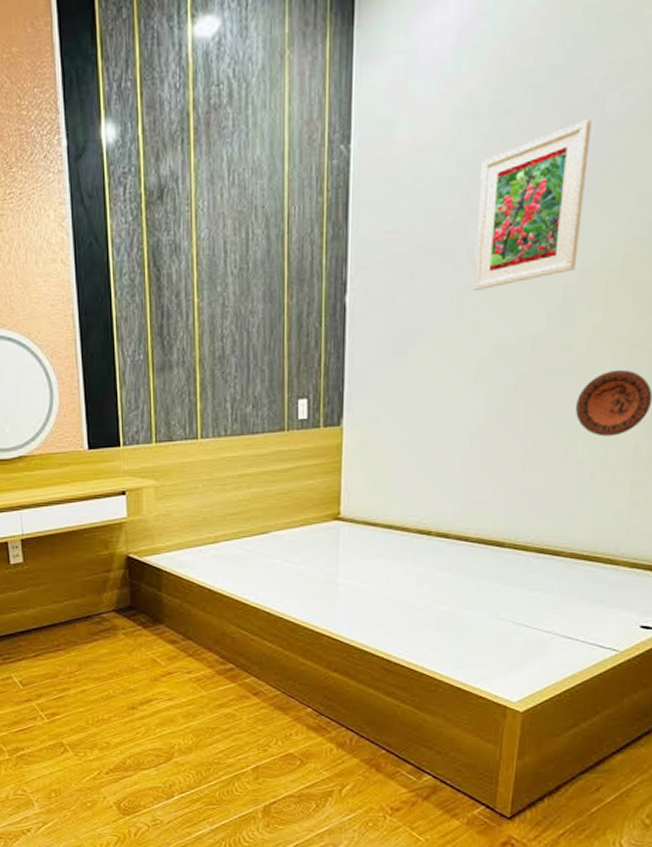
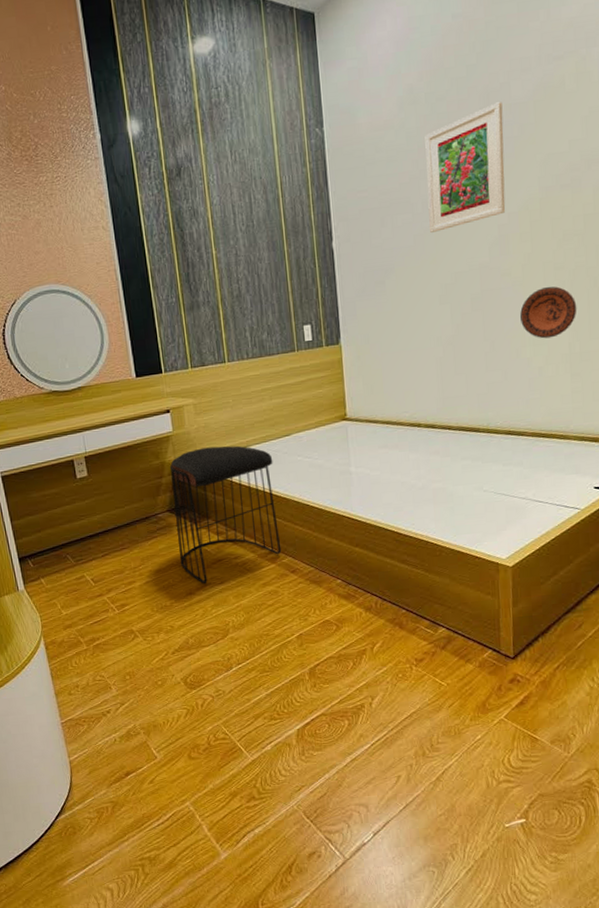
stool: none [120,539,244,699] -> present [169,445,282,584]

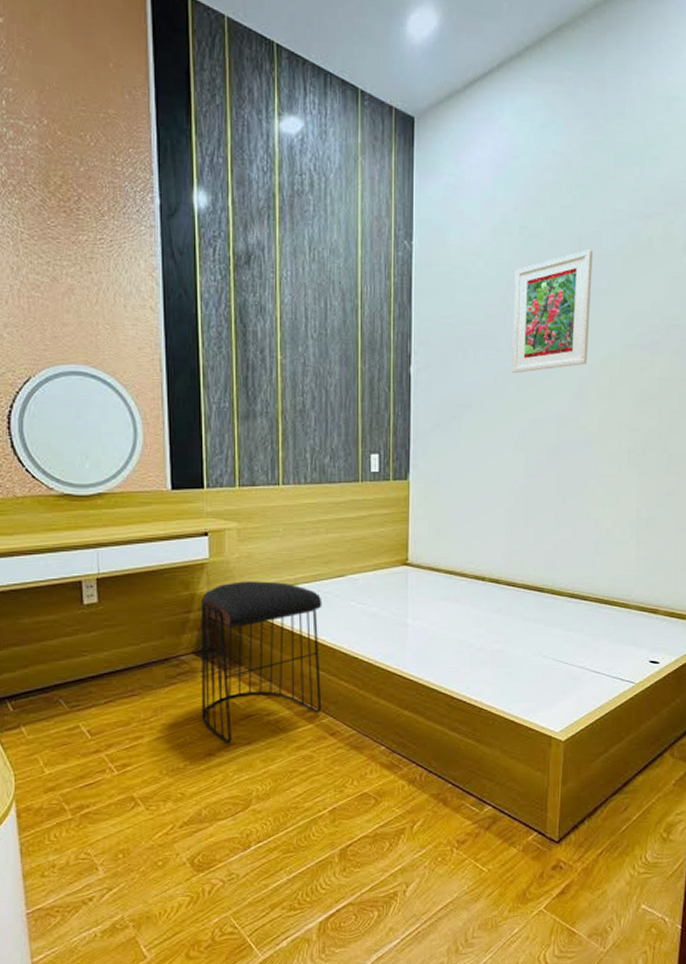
decorative plate: present [520,286,577,339] -> none [593,446,647,500]

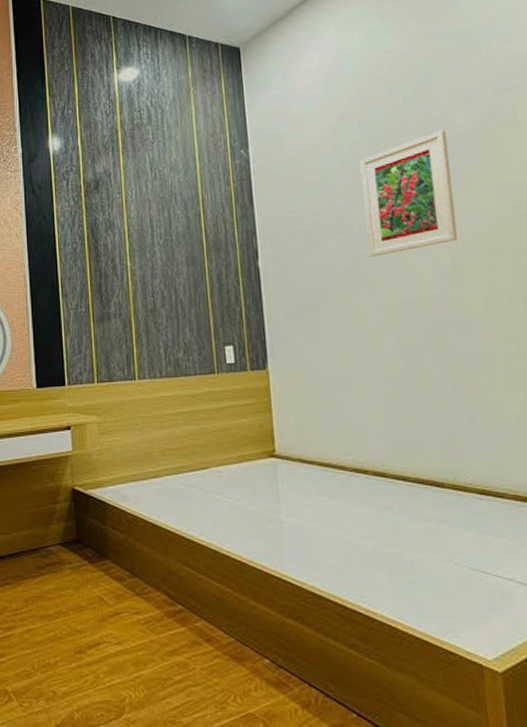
stool: present [200,581,322,744] -> none [65,473,194,642]

